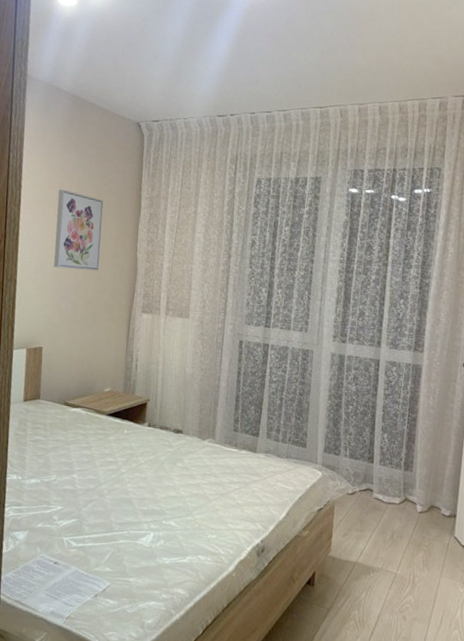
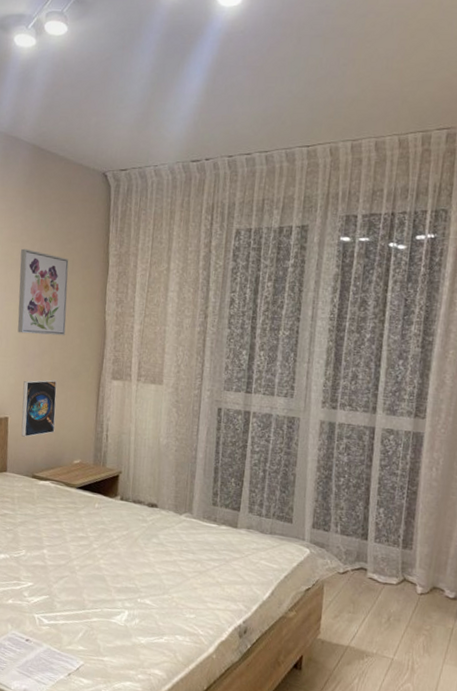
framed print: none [55,312,90,366] -> present [21,379,57,437]

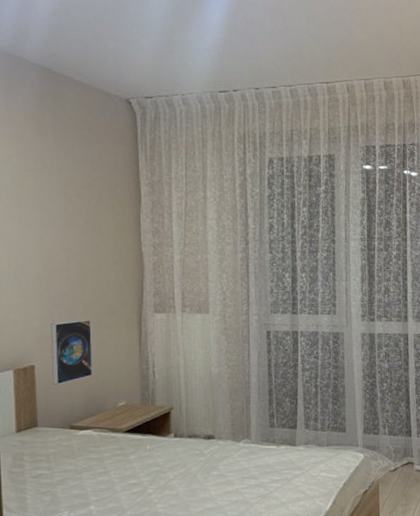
wall art: present [17,248,69,336] -> none [36,178,97,271]

